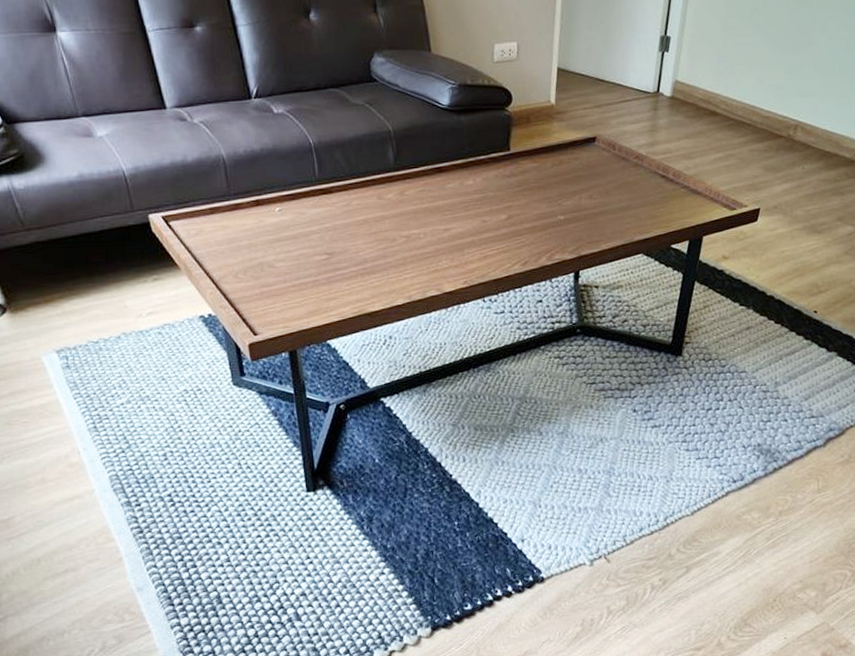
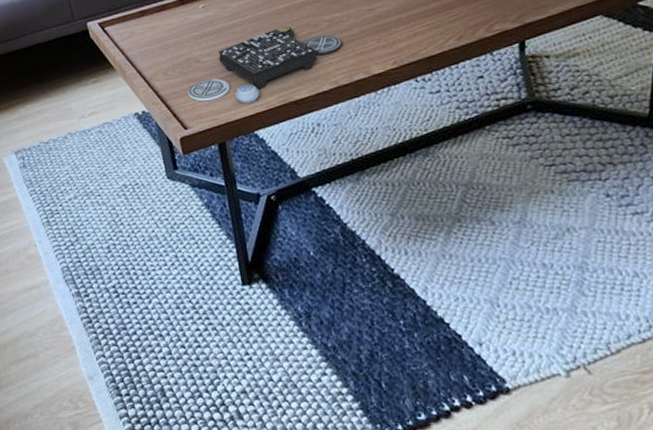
board game: none [259,238,418,313] -> present [188,26,342,104]

